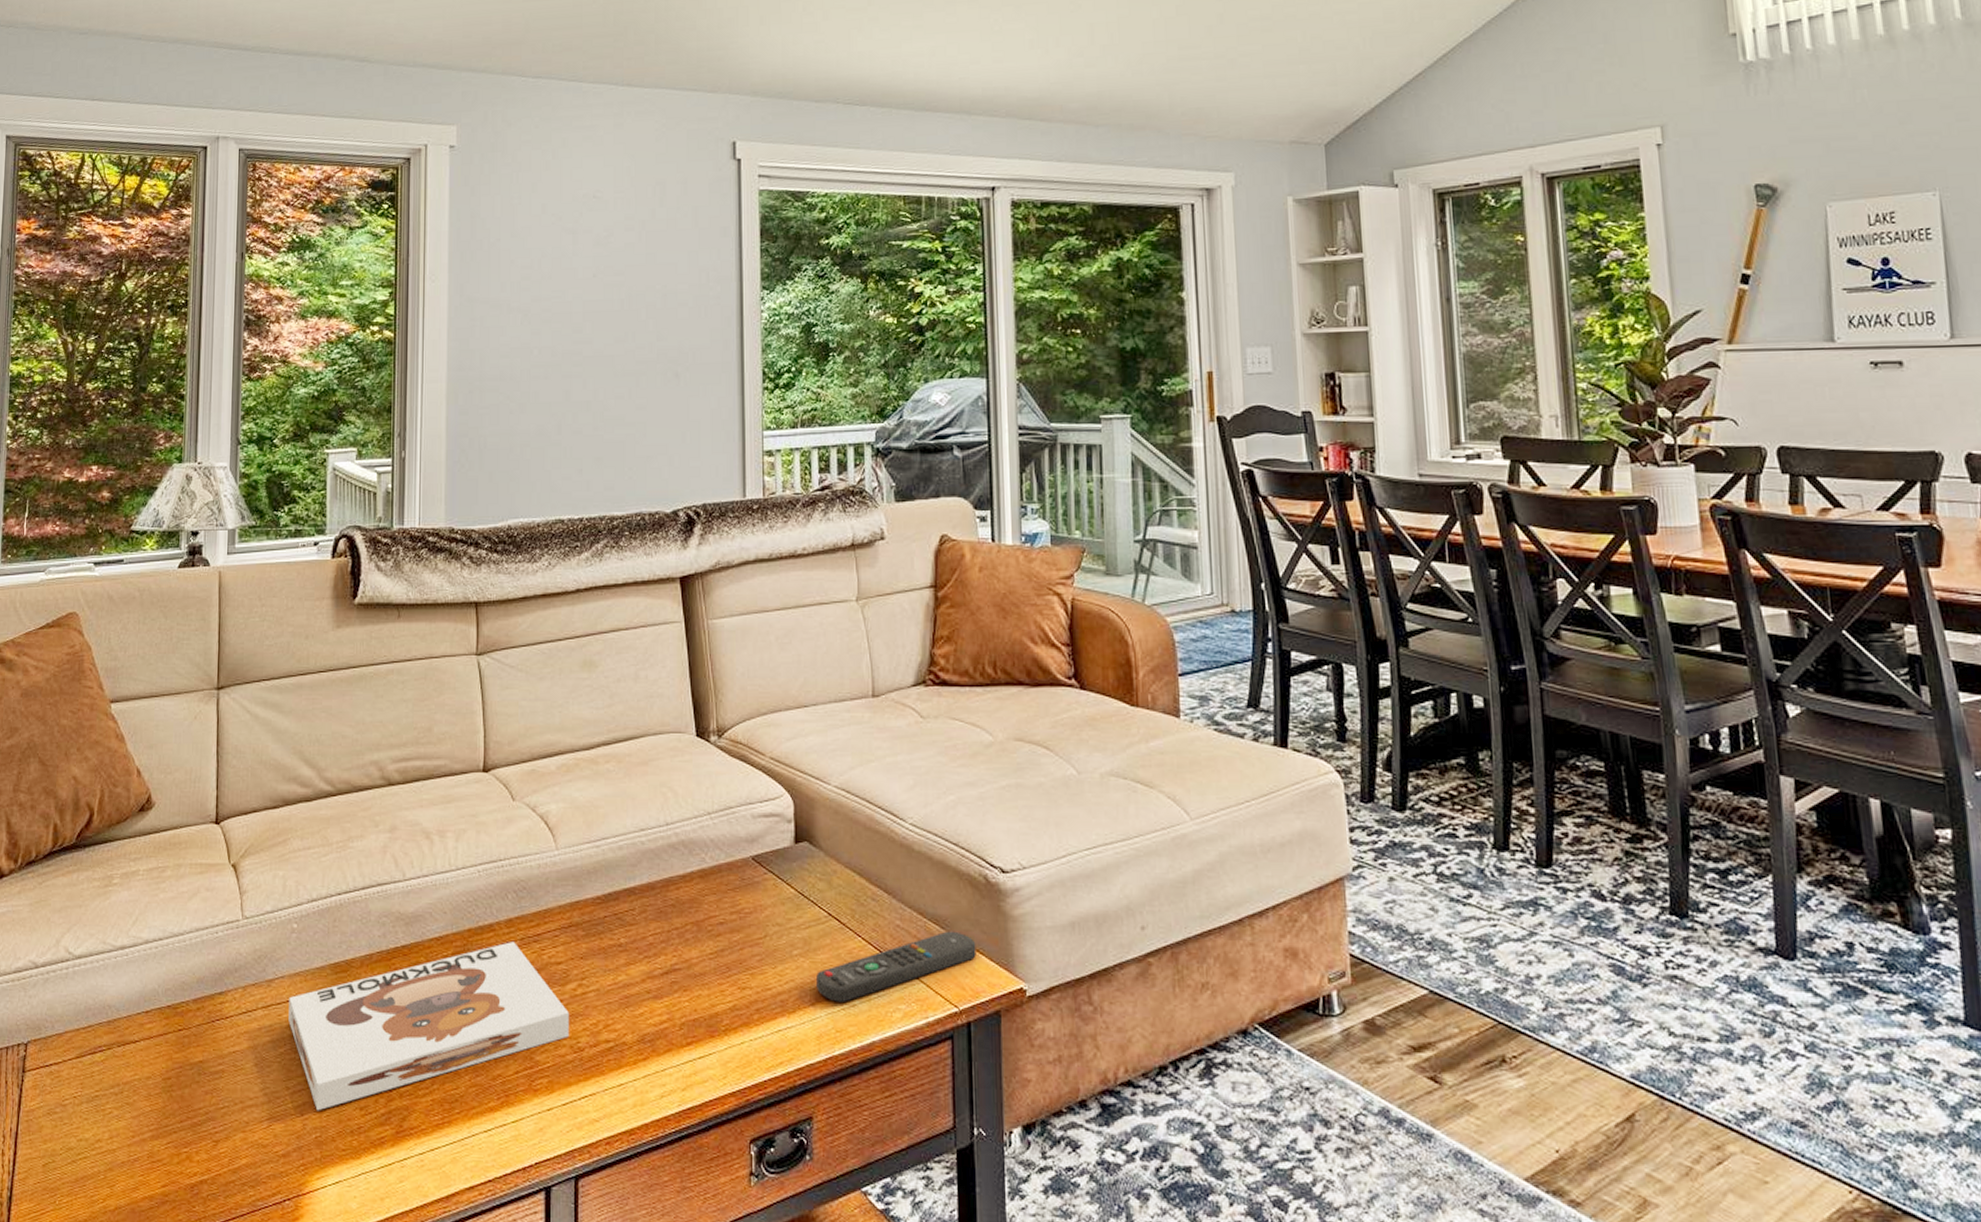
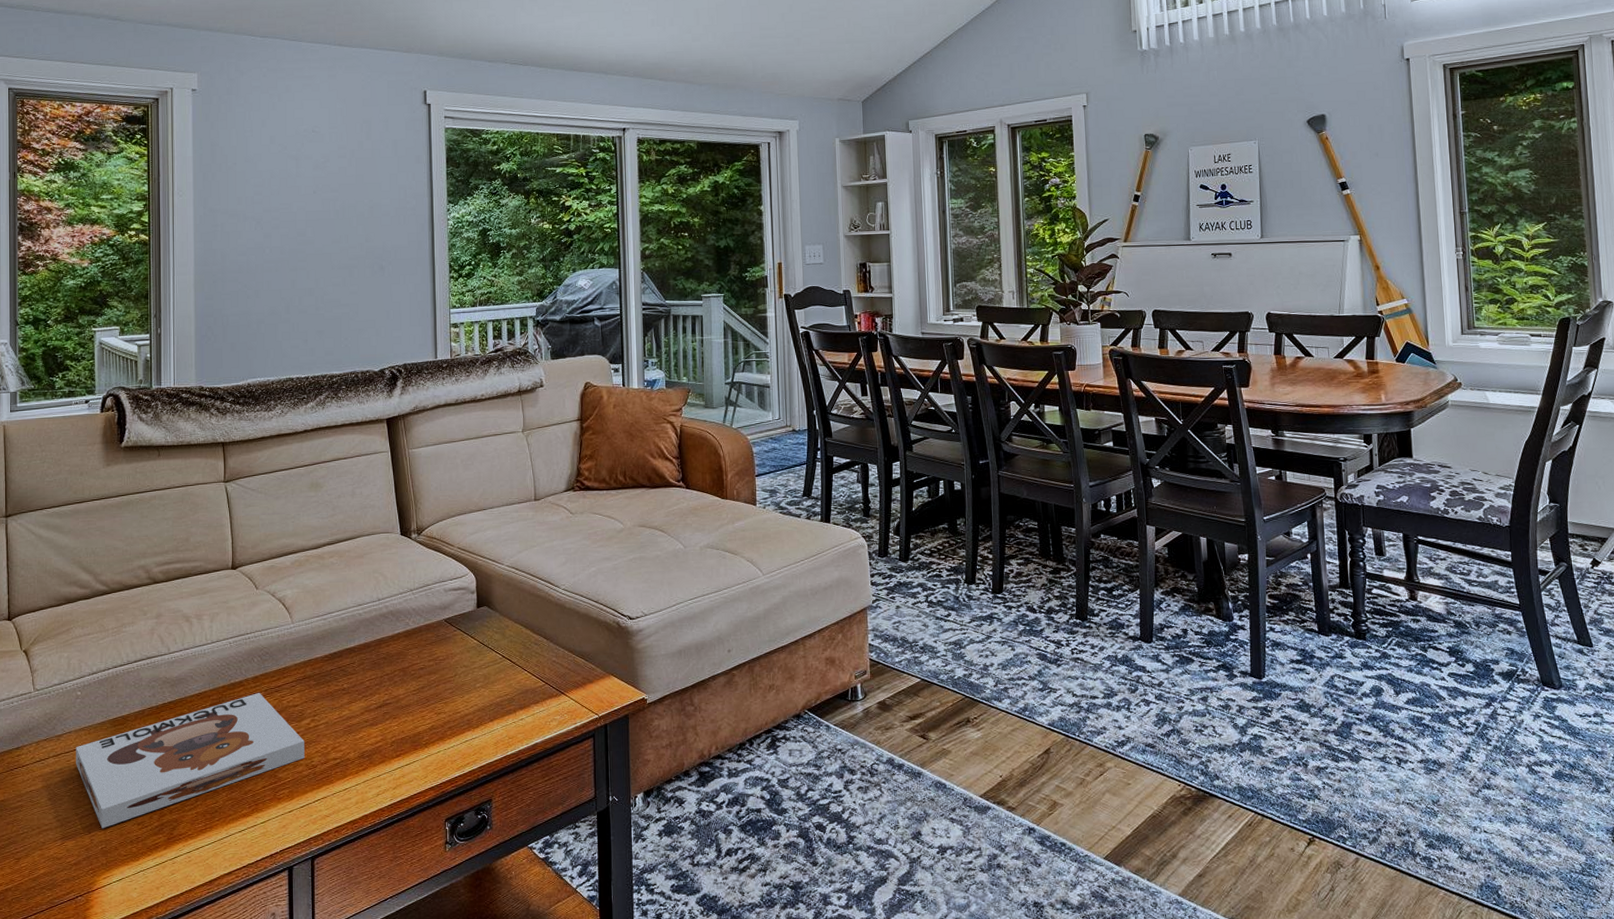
remote control: present [816,931,976,1002] -> none [494,662,611,718]

